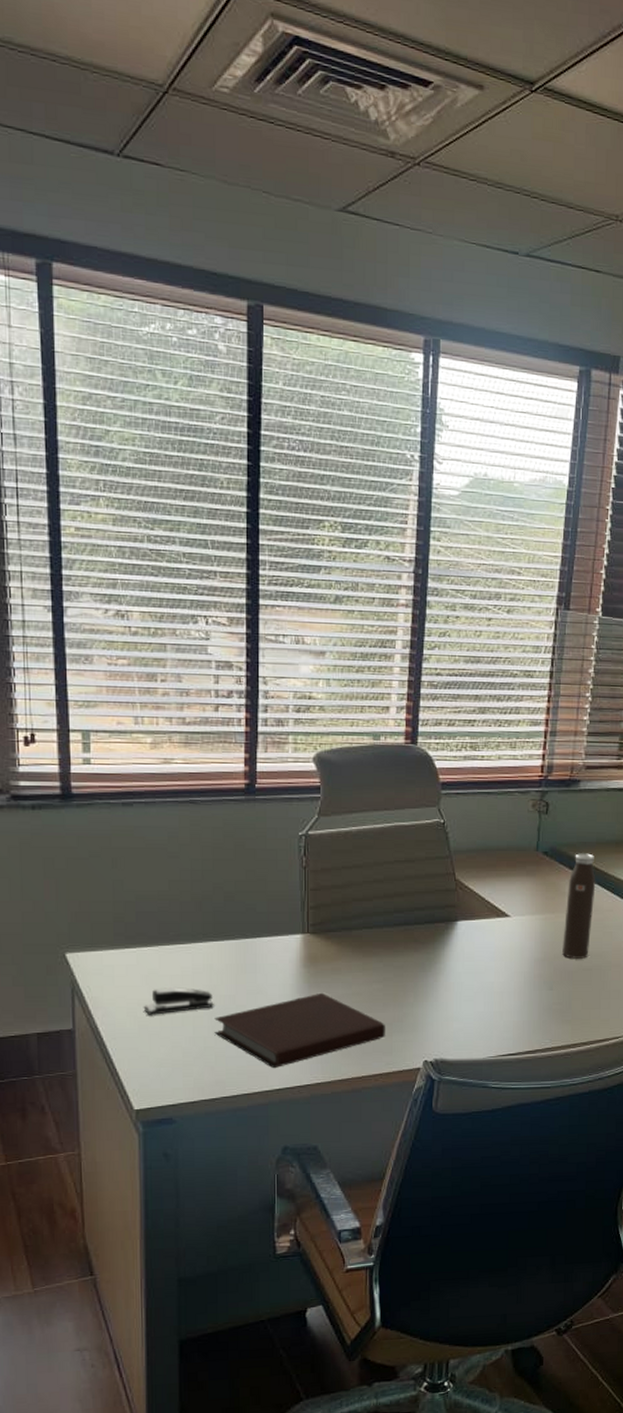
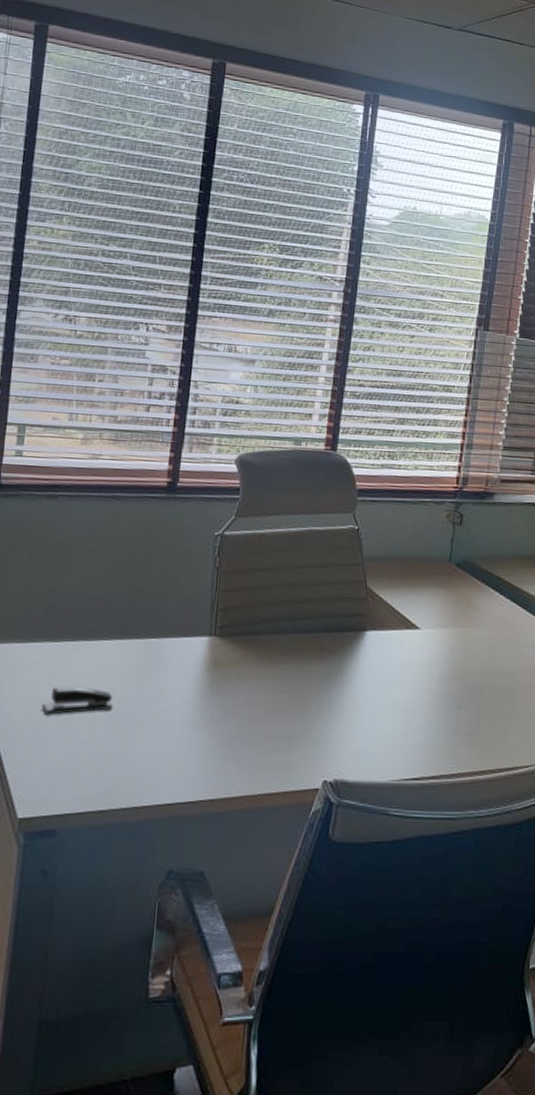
notebook: present [214,992,385,1069] -> none [110,699,286,781]
water bottle: present [562,853,596,959] -> none [472,566,508,678]

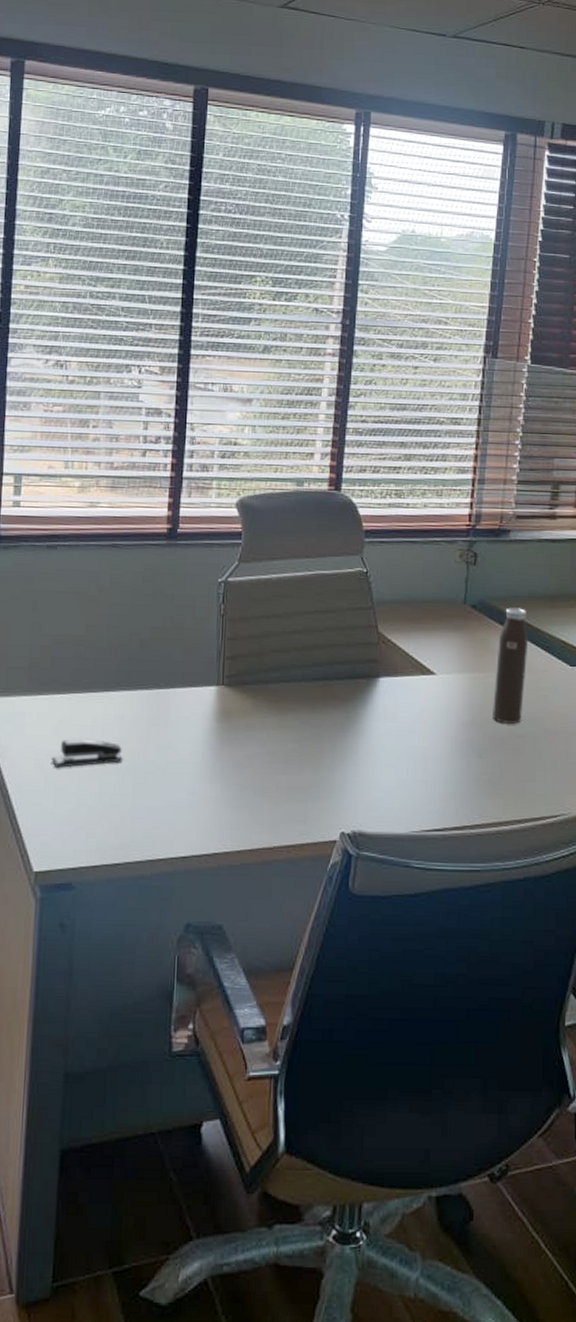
water bottle: none [472,566,508,678] -> present [493,607,529,724]

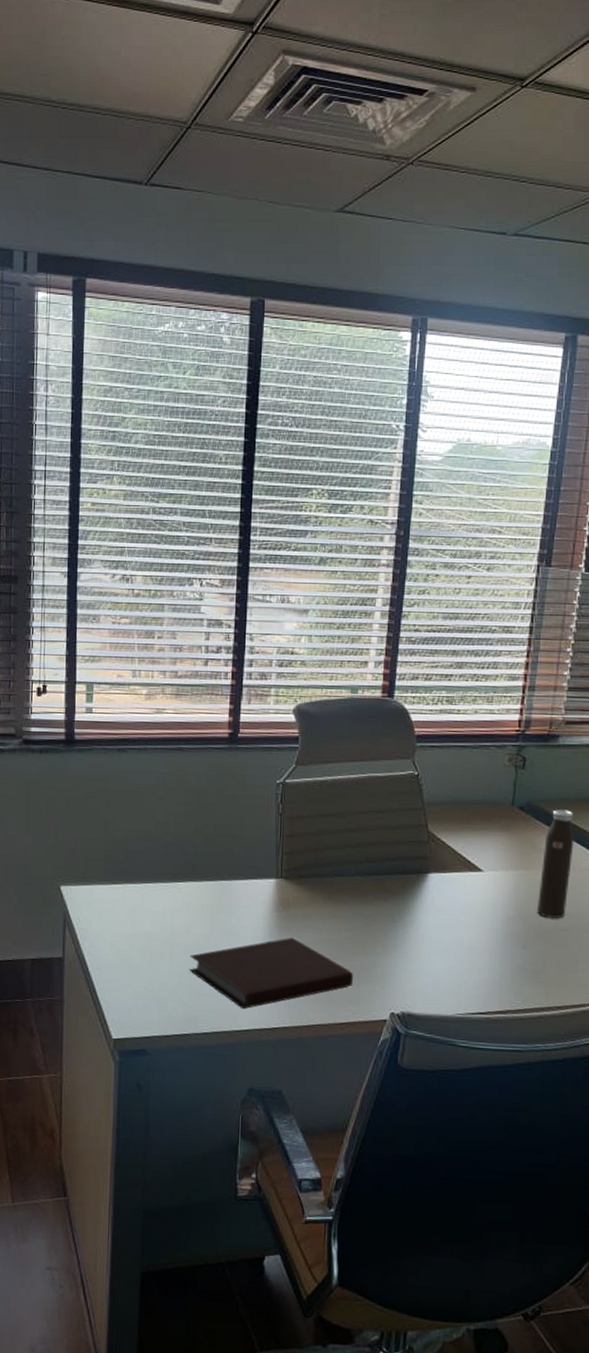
stapler: present [51,738,123,768] -> none [125,923,190,949]
notebook: none [121,750,300,833] -> present [189,937,353,1010]

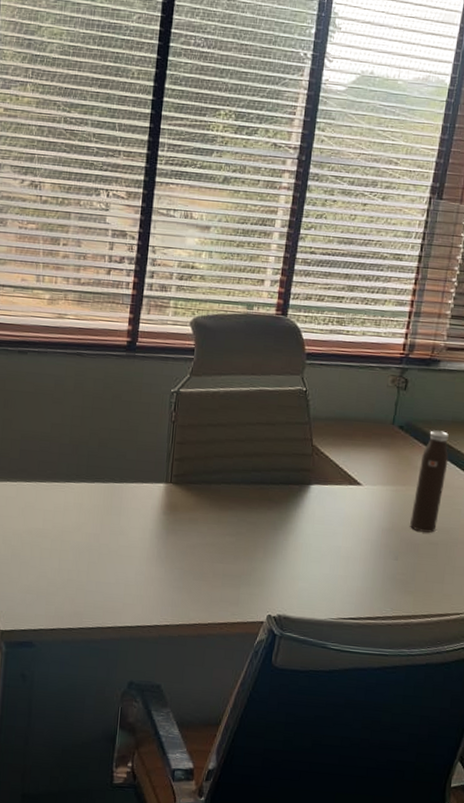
notebook: present [189,937,353,1010] -> none [77,539,234,607]

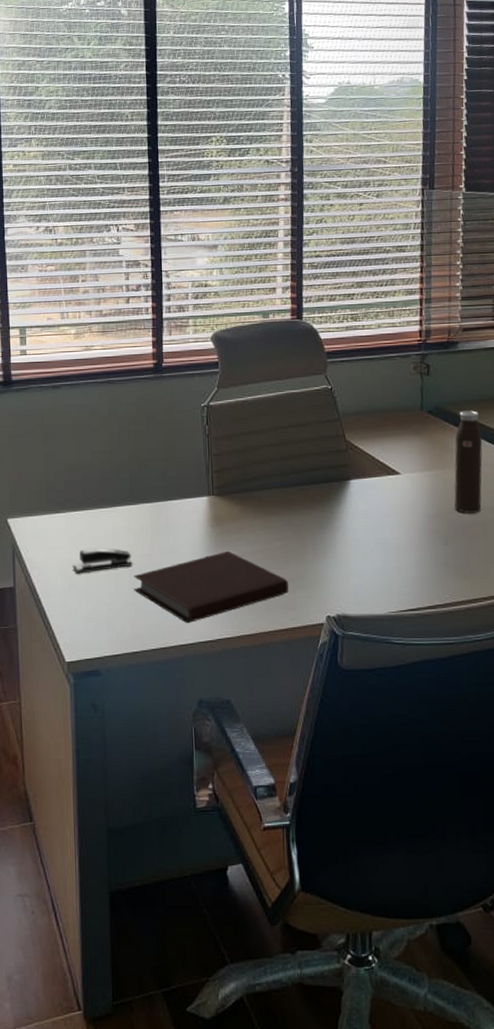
stapler: none [17,520,80,546] -> present [72,548,133,574]
notebook: none [77,539,234,607] -> present [133,550,289,624]

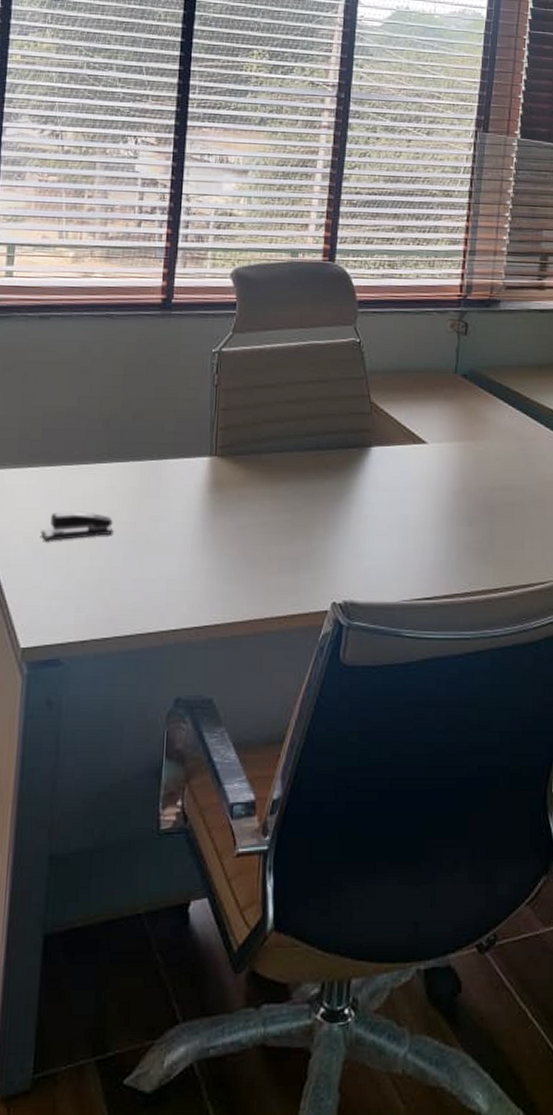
notebook: present [133,550,289,624] -> none [111,521,292,606]
water bottle: present [454,410,483,513] -> none [482,377,518,492]

